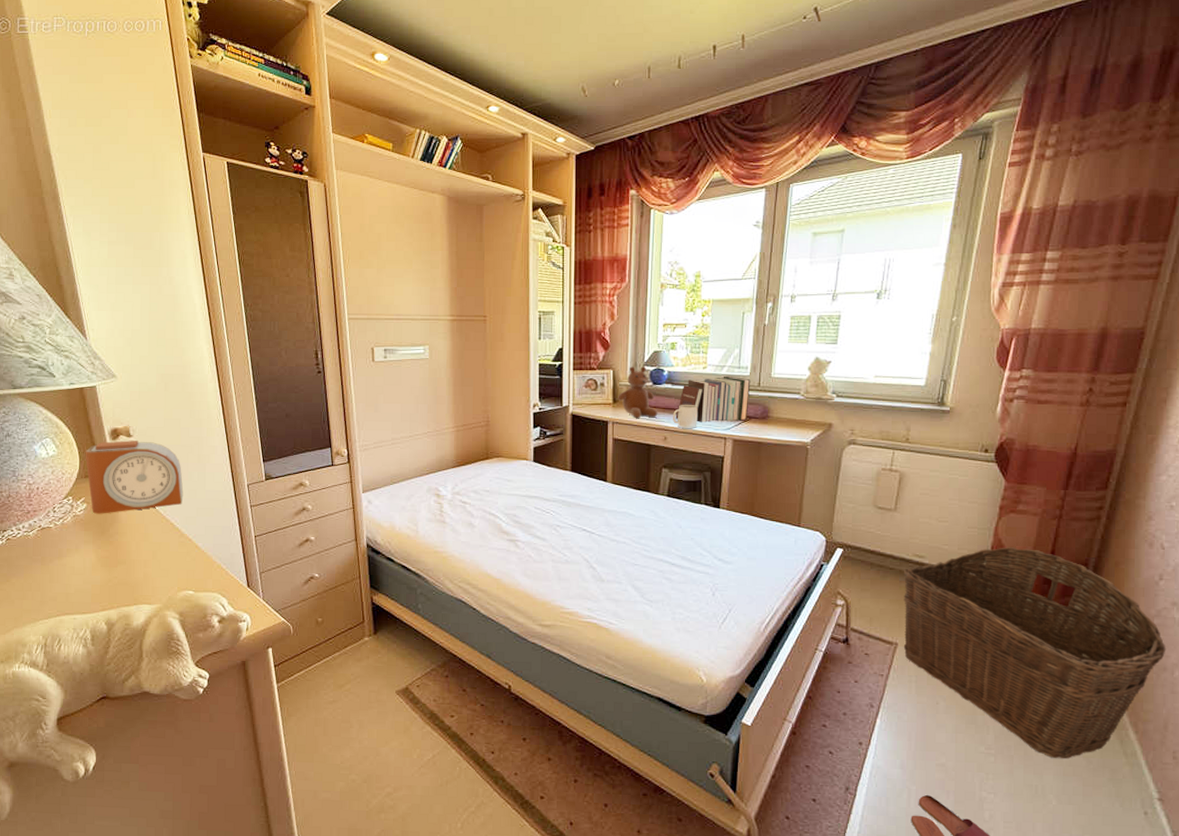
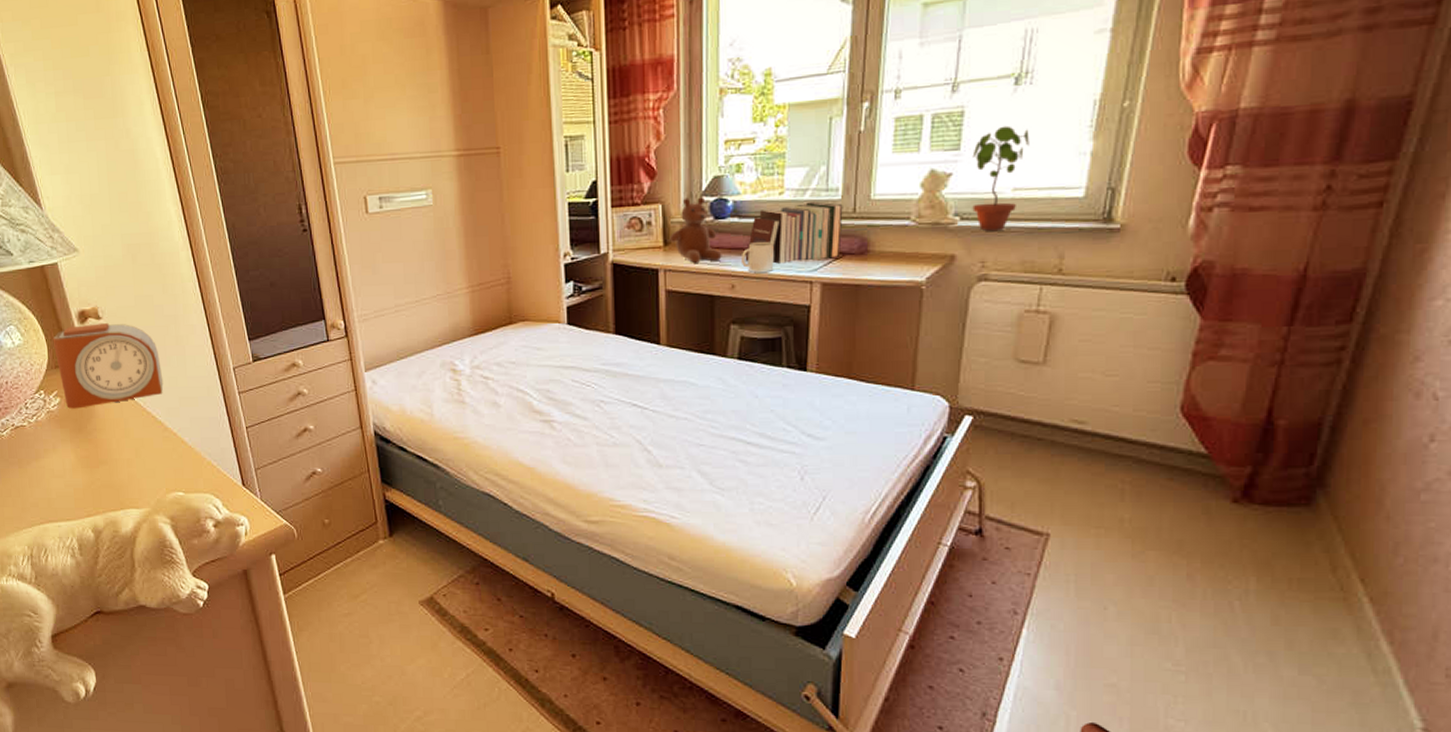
potted plant: none [845,328,887,407] -> present [972,125,1029,231]
wicker basket: present [903,547,1166,758] -> none [1056,405,1438,677]

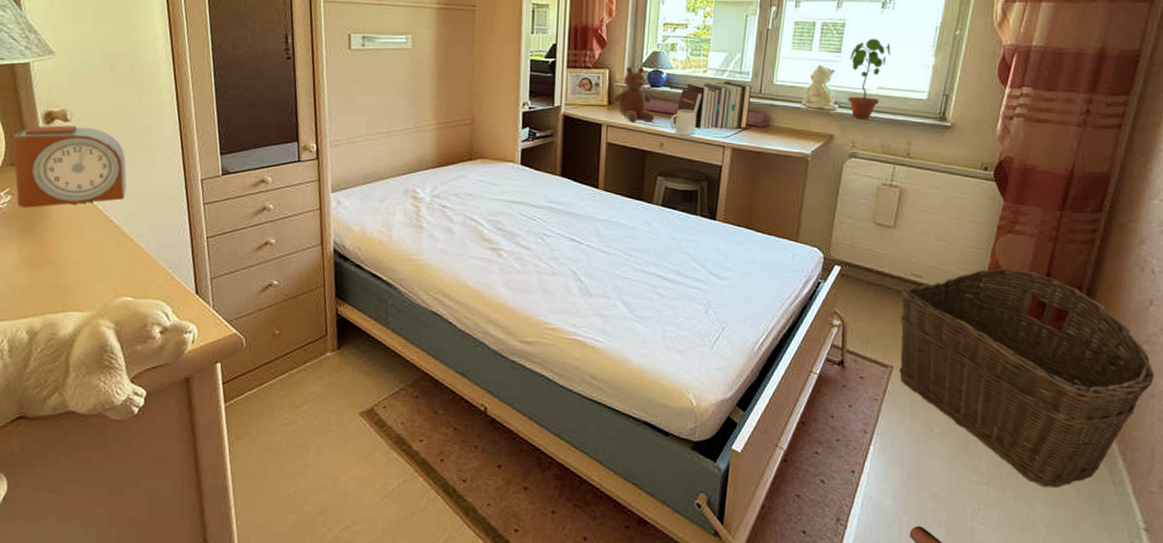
wicker basket: none [1056,405,1438,677] -> present [899,268,1155,487]

